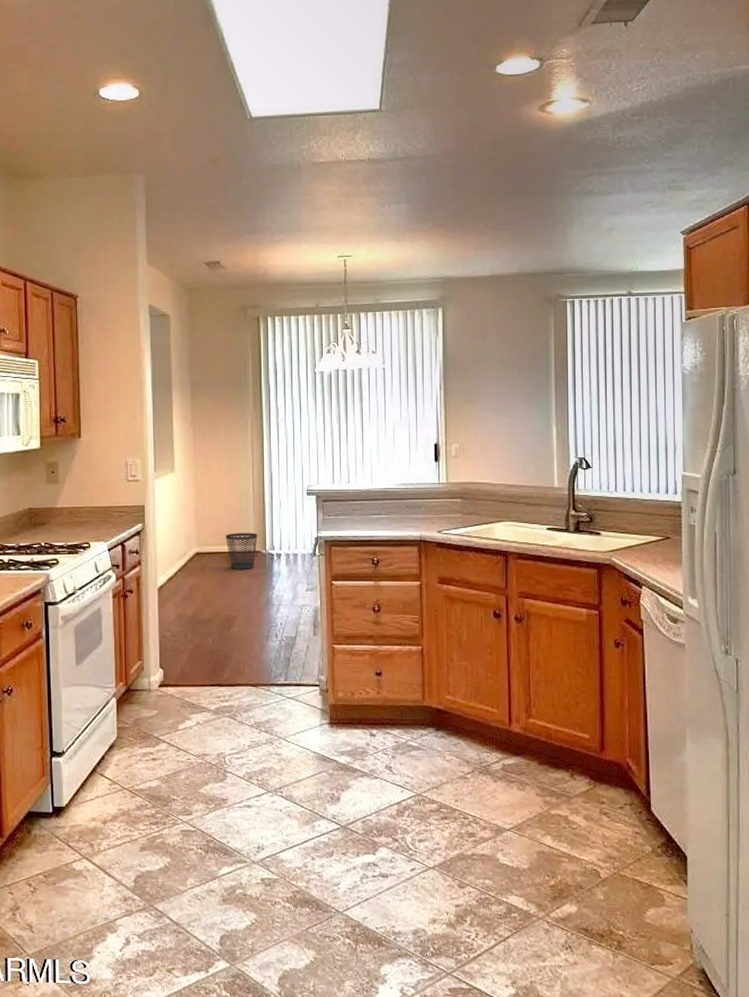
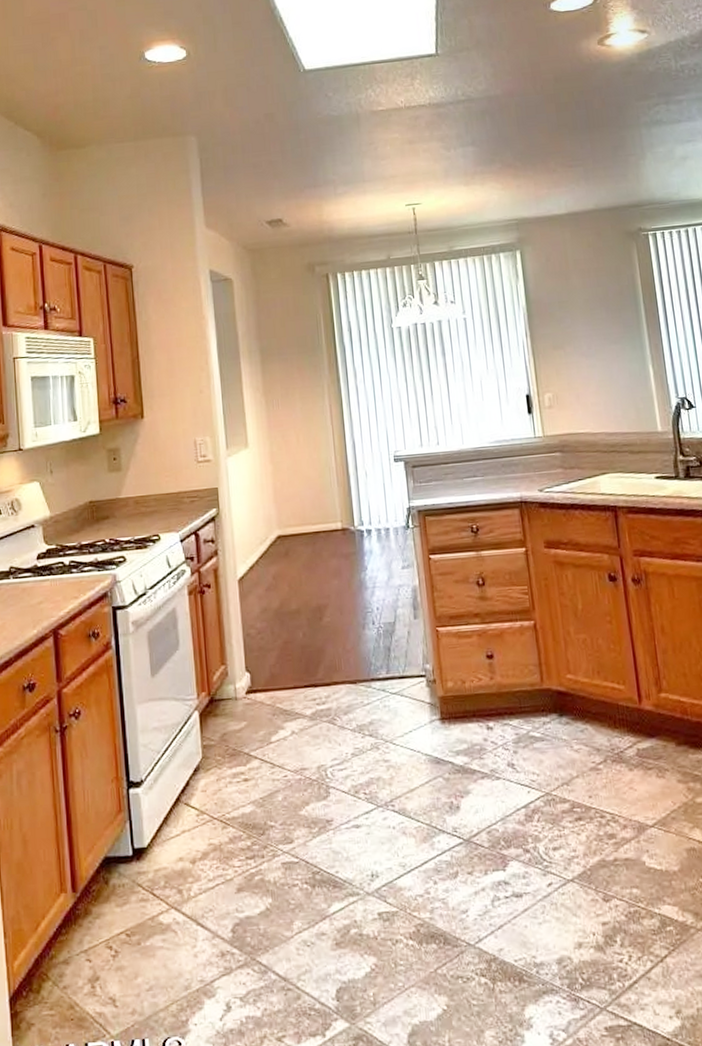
wastebasket: present [225,533,258,569] -> none [308,508,345,551]

